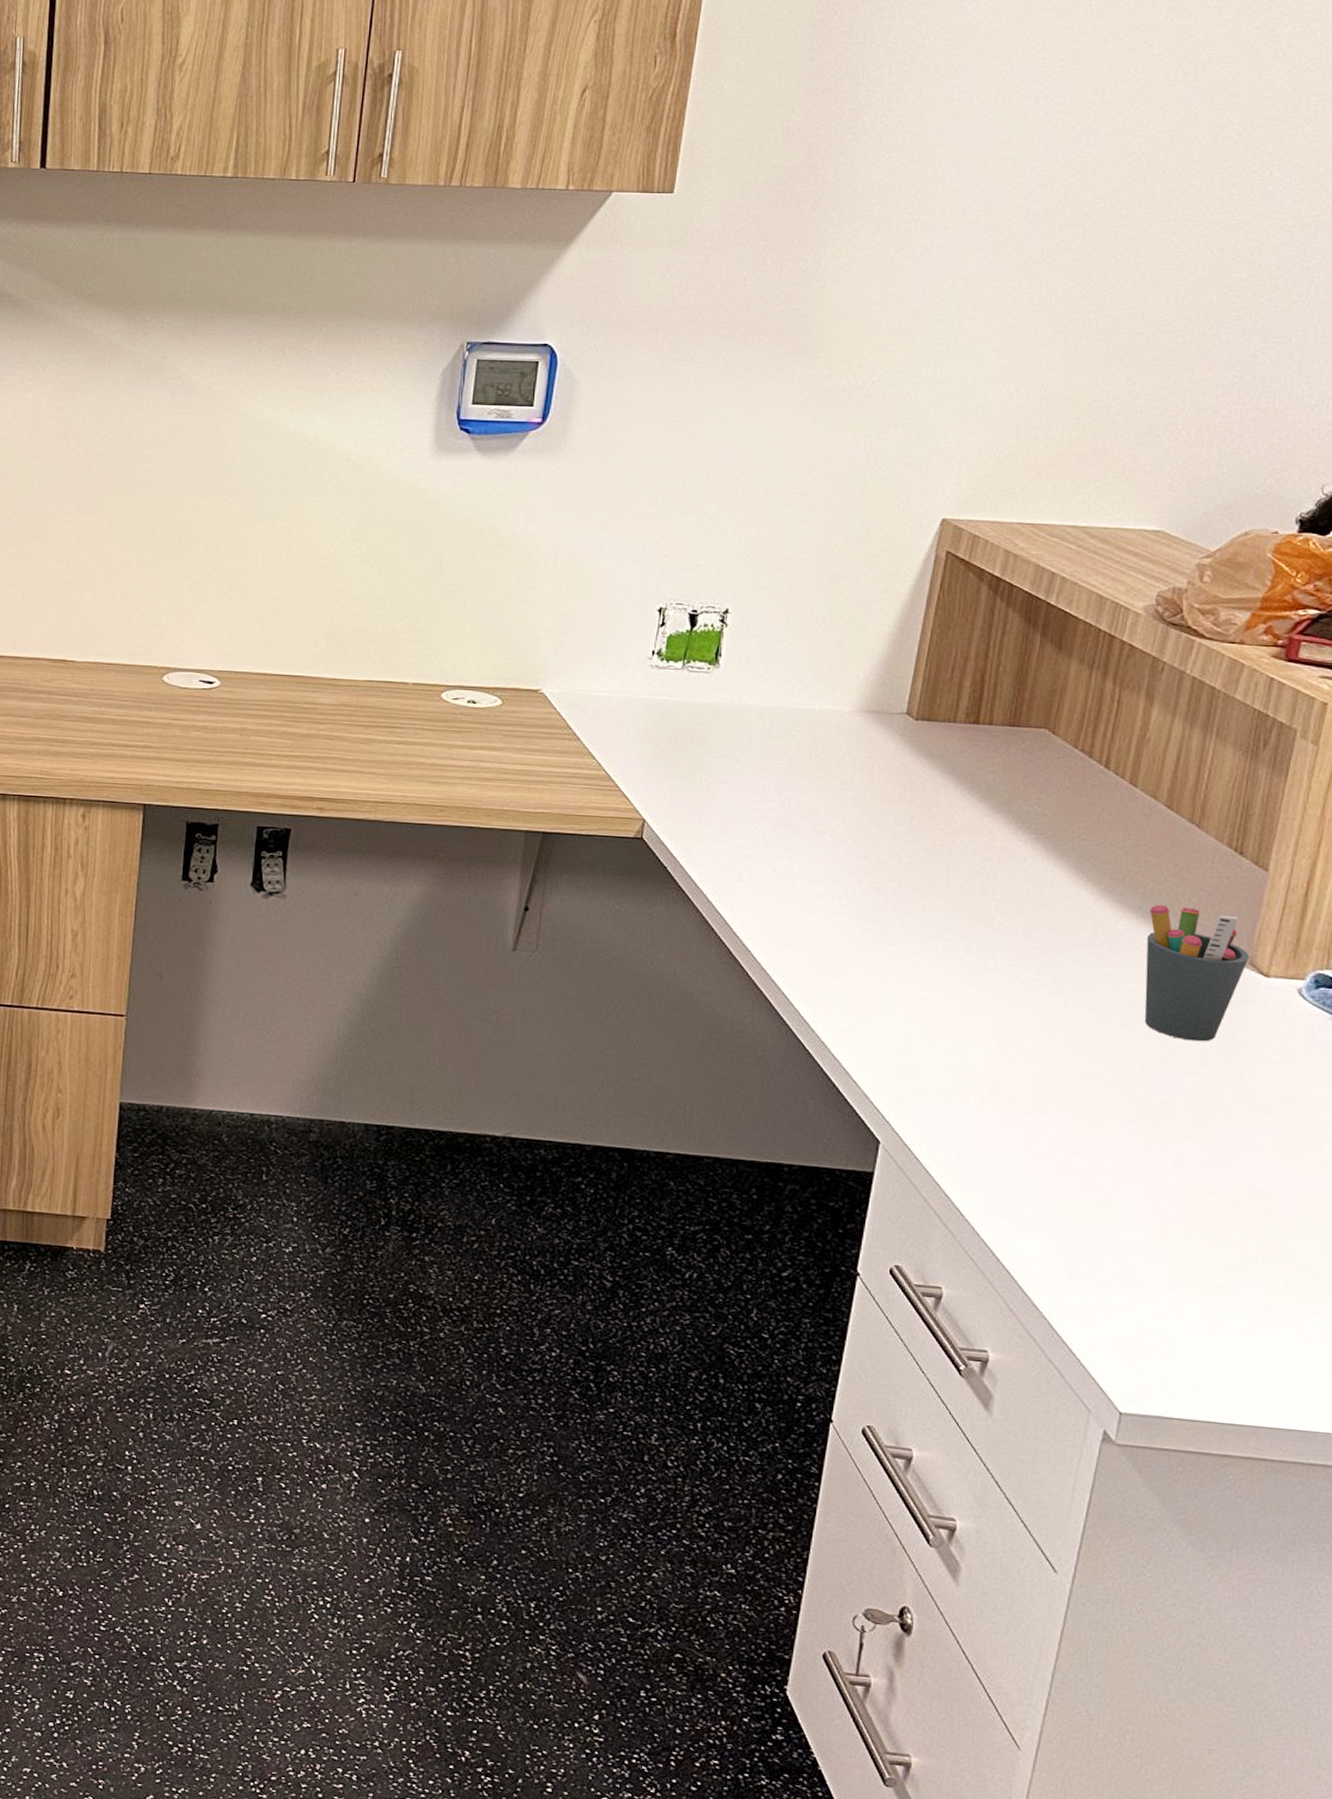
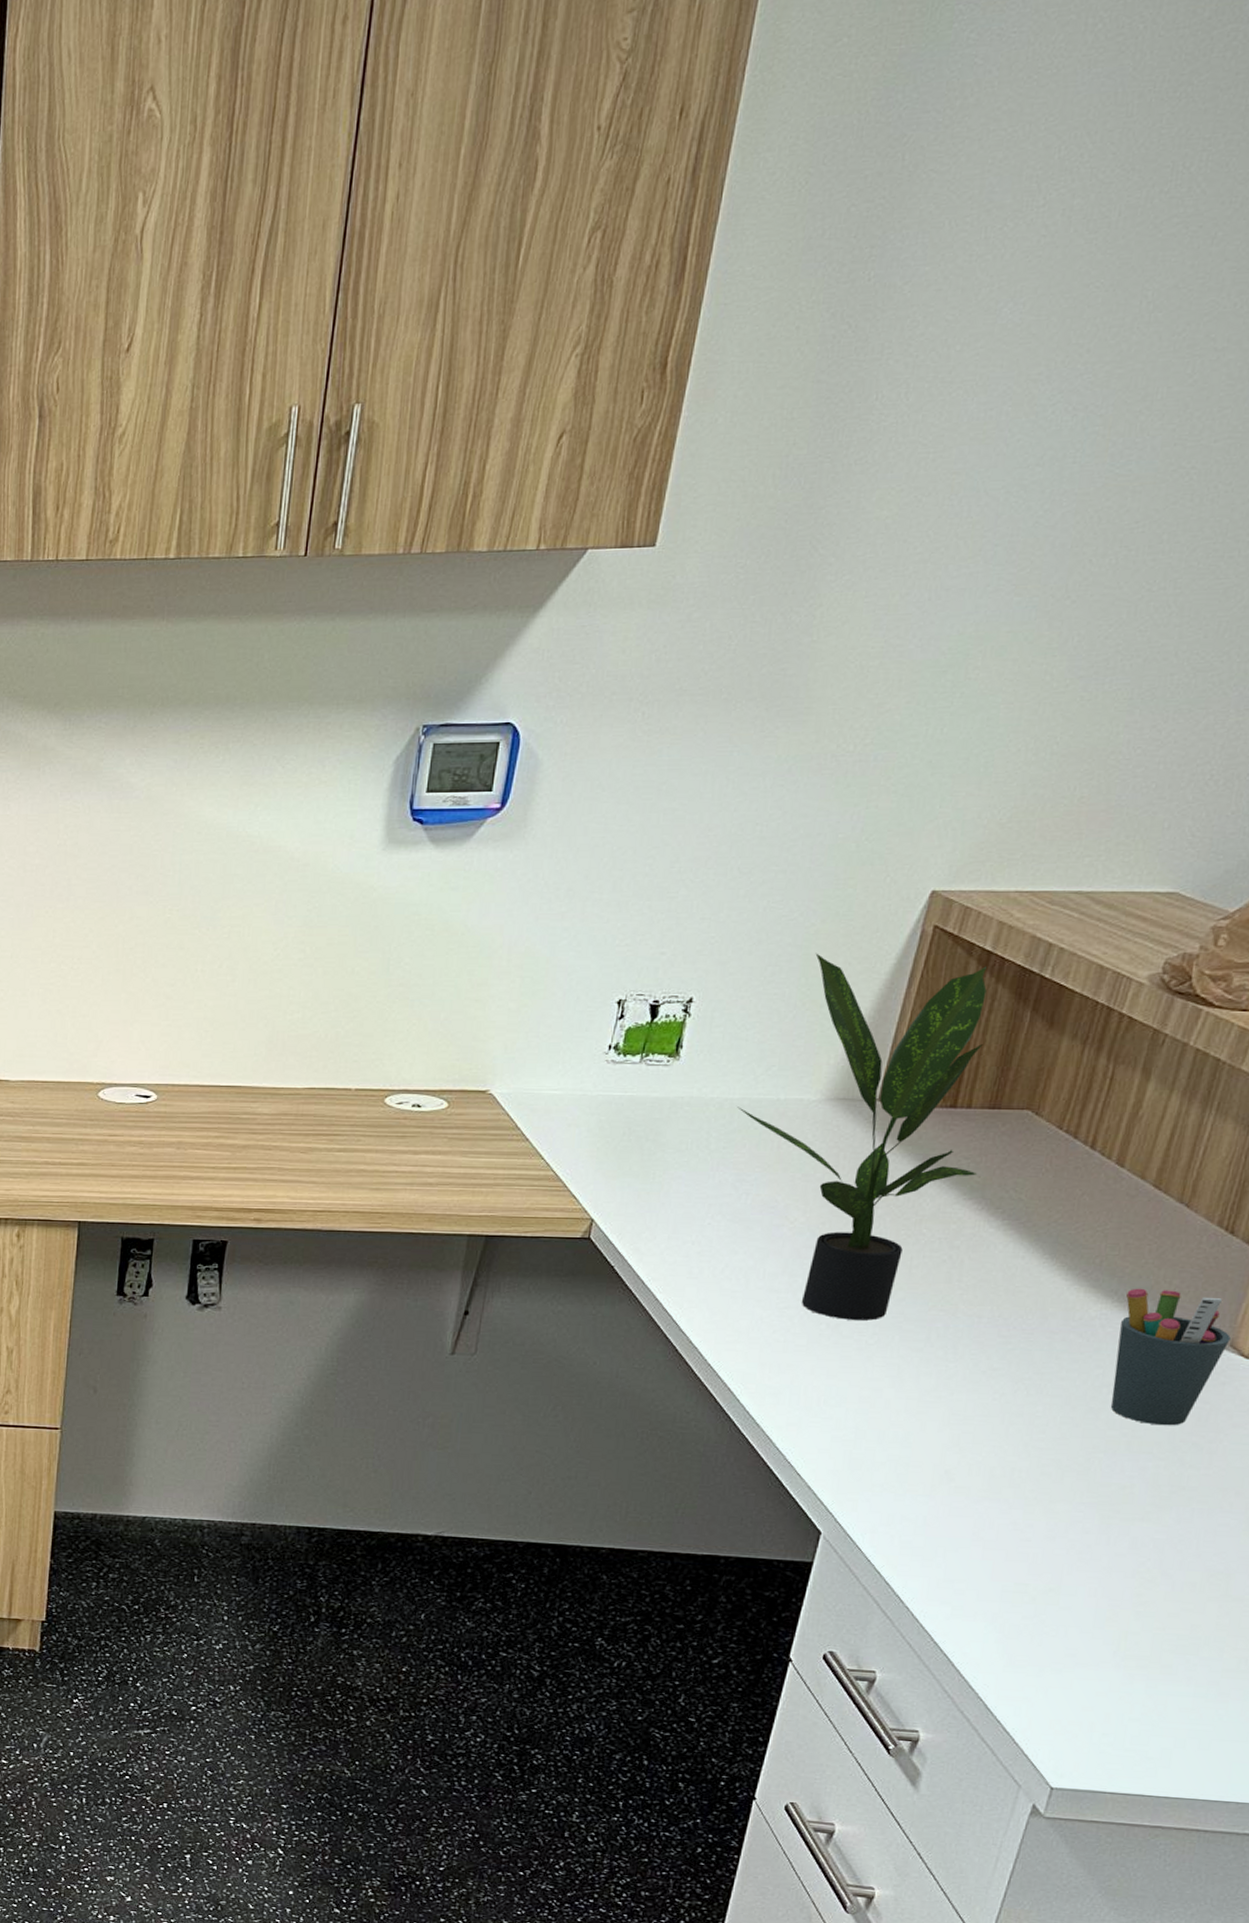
potted plant: none [775,572,1003,929] -> present [737,953,987,1321]

